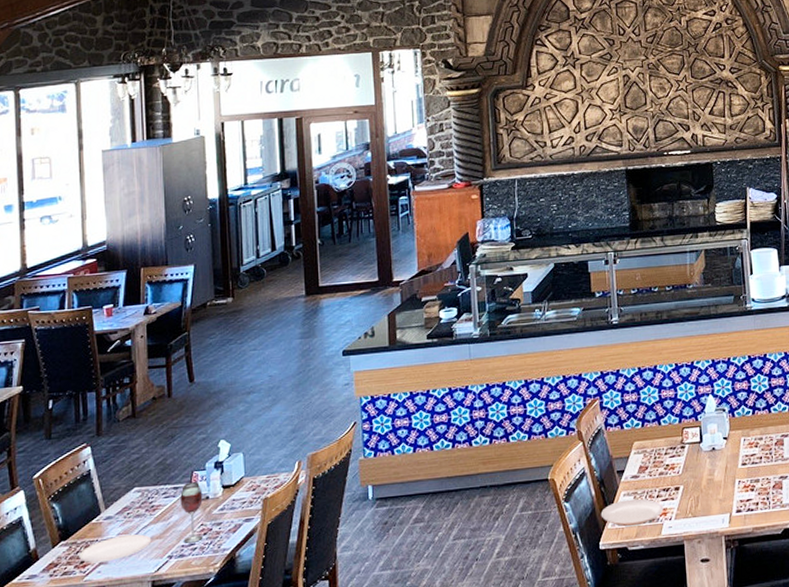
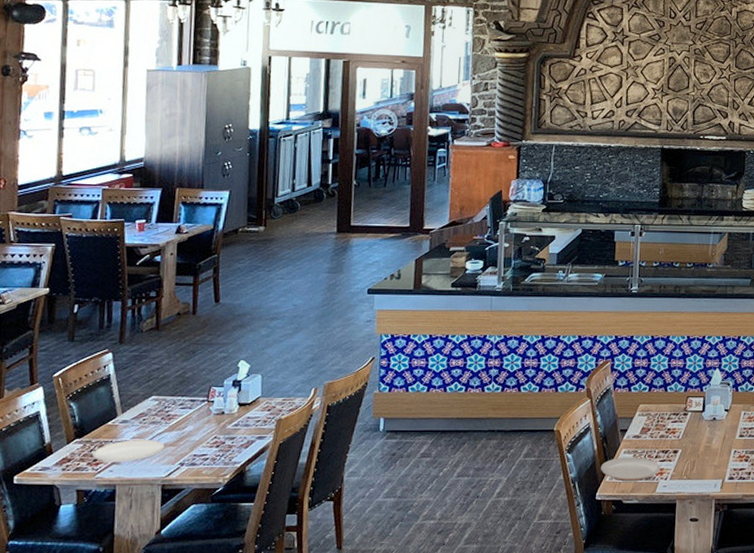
wineglass: present [180,482,203,543] -> none [196,397,219,453]

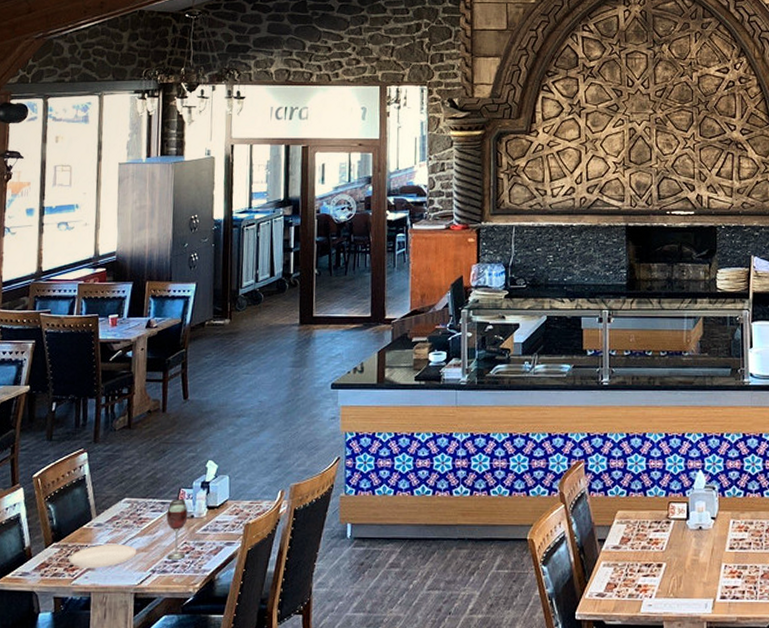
wineglass: none [196,397,219,453] -> present [166,499,188,560]
plate: present [600,457,661,482] -> none [578,570,644,599]

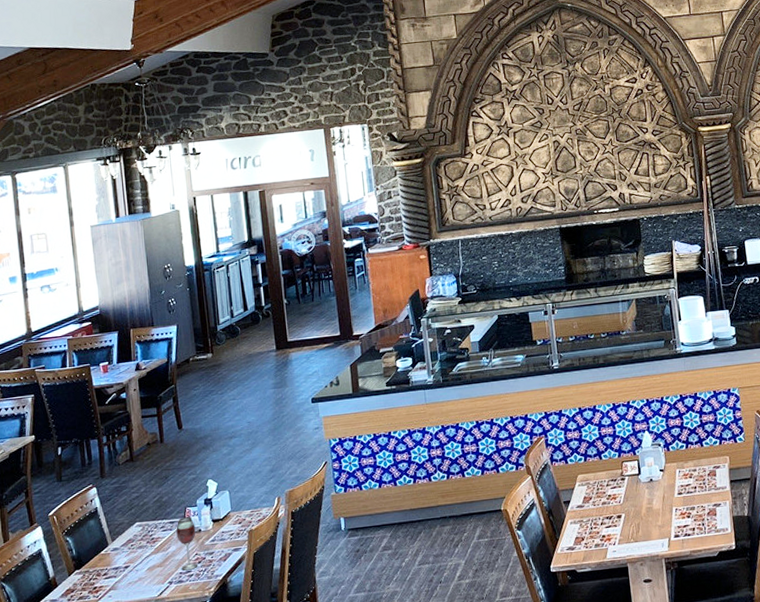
plate: present [69,543,137,569] -> none [92,563,154,589]

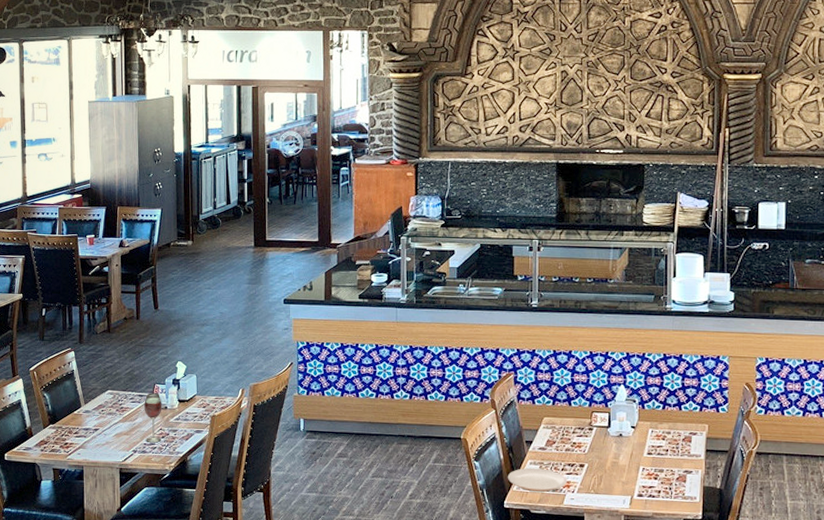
plate: none [550,526,608,551] -> present [507,467,567,492]

